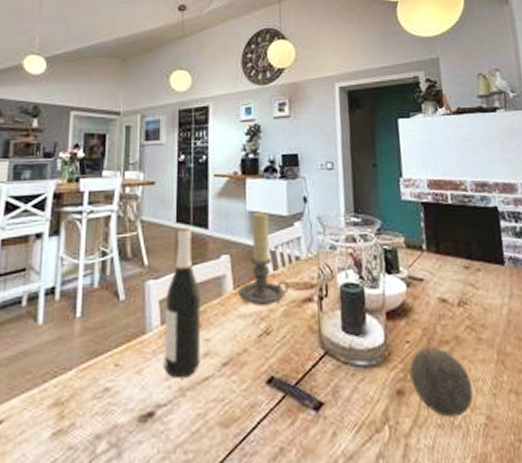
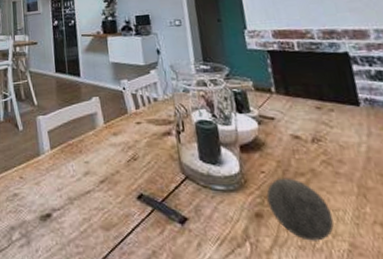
wine bottle: present [164,226,201,379] -> none [52,75,83,191]
candle holder: present [238,211,289,307] -> none [108,62,150,138]

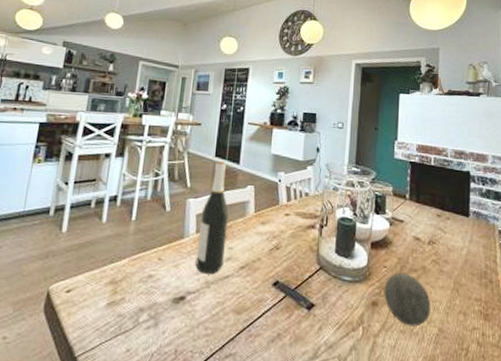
wine bottle: none [52,75,83,191] -> present [195,160,229,275]

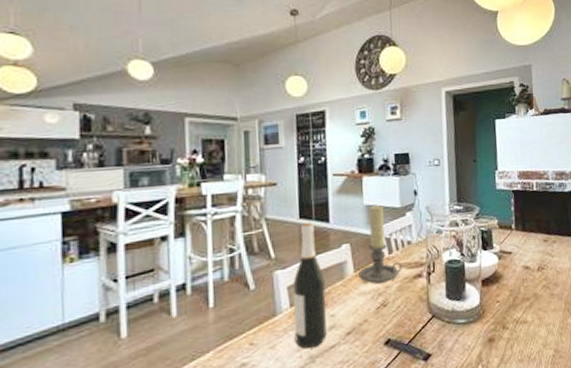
candle holder: none [258,155,298,228] -> present [358,205,402,285]
decorative ball: present [383,272,431,327] -> none [498,303,546,354]

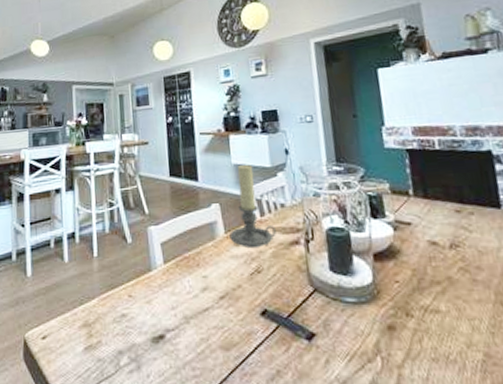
wine bottle: present [293,221,327,349] -> none [165,180,200,309]

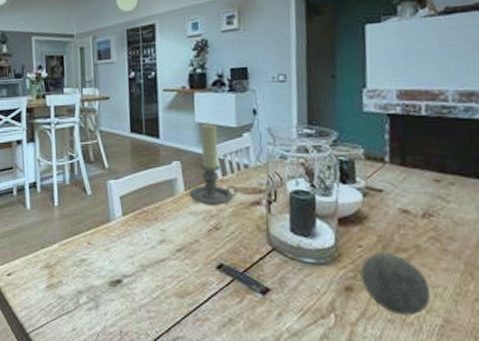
decorative ball: none [399,287,469,353] -> present [359,253,431,316]

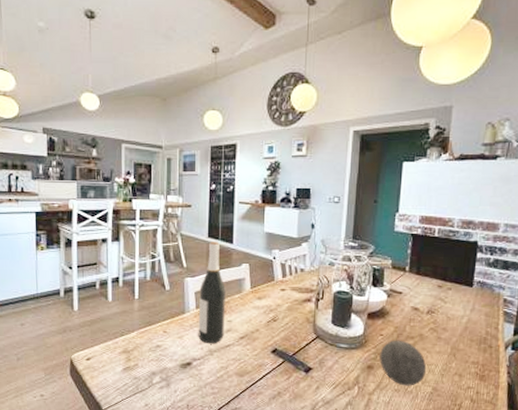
wine bottle: none [125,136,157,258] -> present [198,241,226,344]
candle holder: present [189,123,237,206] -> none [254,233,293,302]

